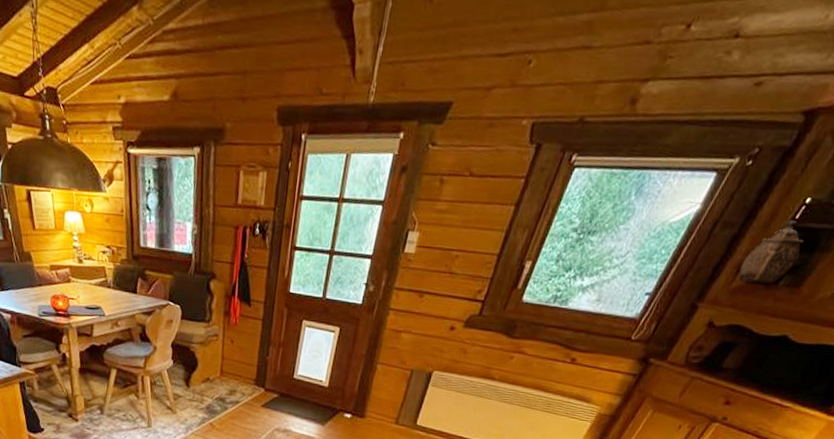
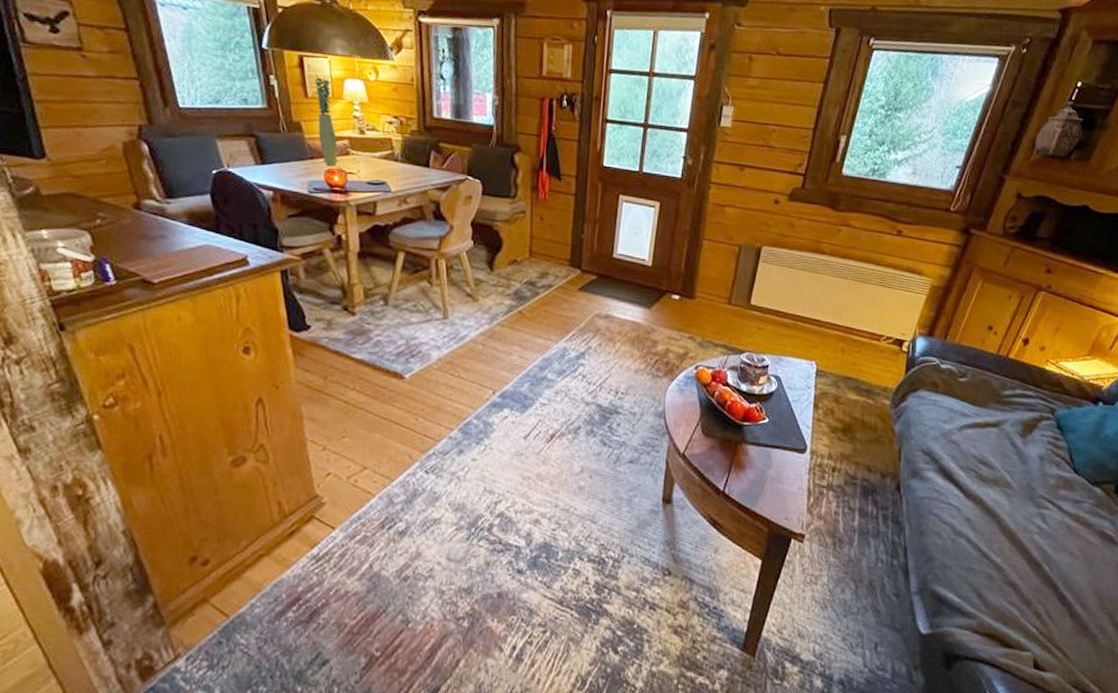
vase: none [40,207,61,293] -> present [314,74,338,167]

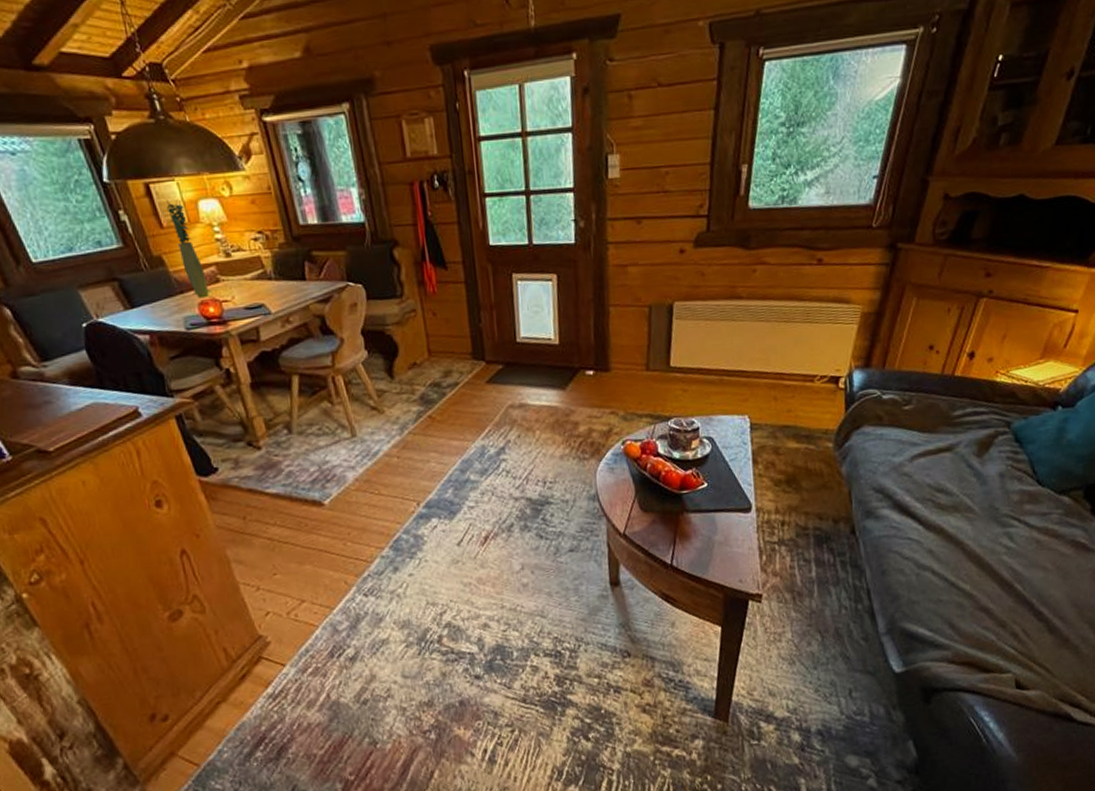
decorative jar: present [1035,101,1083,159] -> none [957,79,1010,148]

